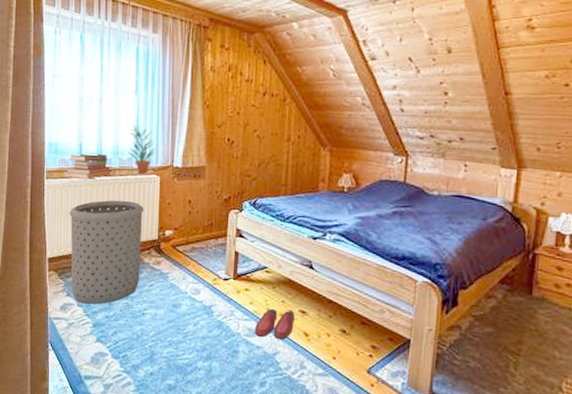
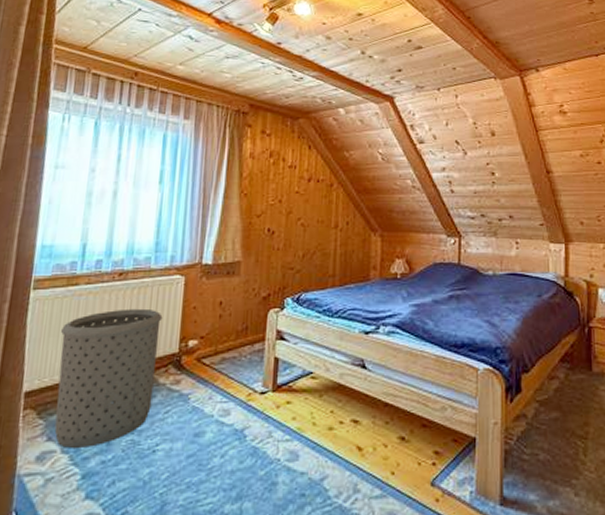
books: present [64,153,110,179] -> none [58,254,121,286]
potted plant: present [126,125,157,174] -> none [143,219,183,275]
slippers: present [255,309,295,340] -> none [298,422,346,460]

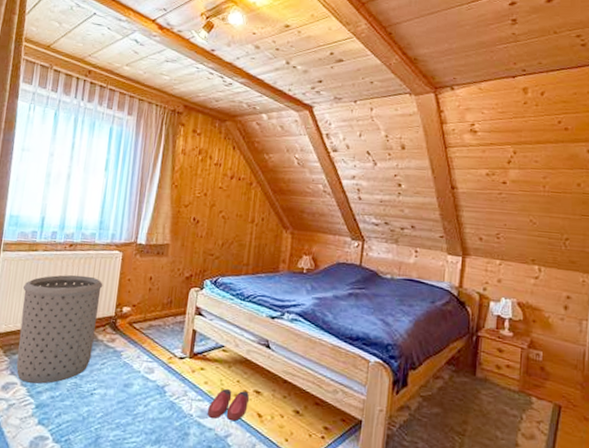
slippers: none [298,422,346,460] -> present [208,389,249,421]

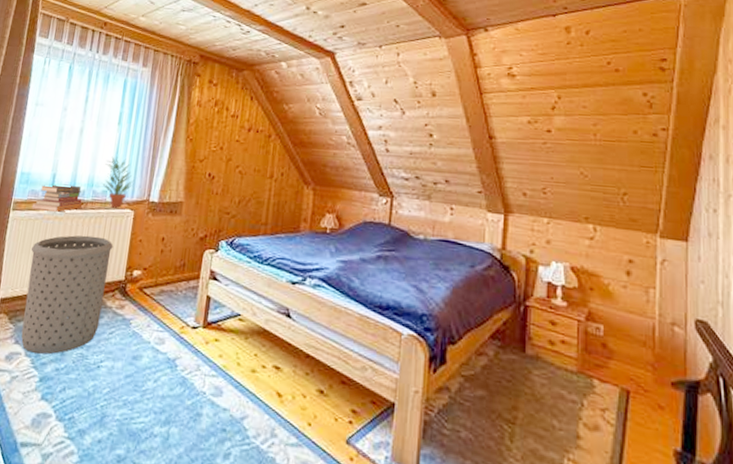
books: none [22,226,72,253] -> present [31,184,82,212]
potted plant: none [90,201,122,250] -> present [101,156,135,208]
slippers: present [208,389,249,421] -> none [222,363,268,401]

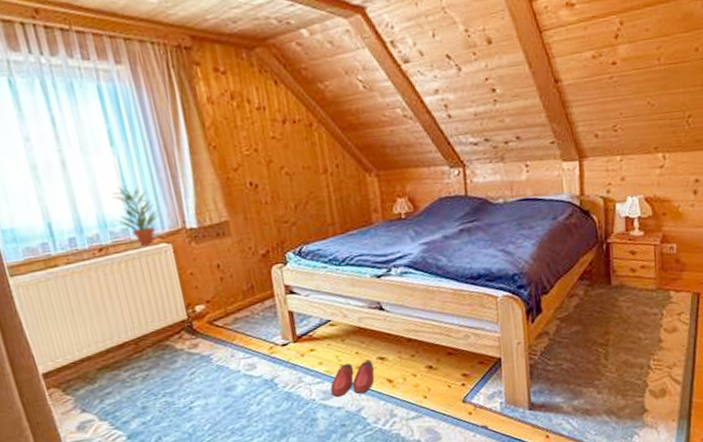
laundry basket: present [21,235,114,355] -> none [56,281,176,417]
books: present [31,184,82,212] -> none [34,230,102,270]
slippers: none [222,363,268,401] -> present [330,361,375,397]

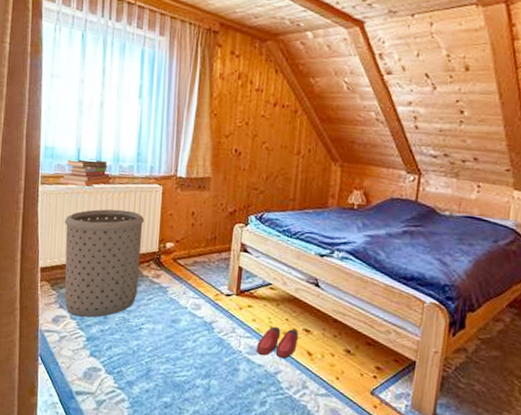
books: none [34,230,102,270] -> present [60,158,110,187]
laundry basket: none [56,281,176,417] -> present [64,209,145,318]
potted plant: present [112,186,159,246] -> none [127,131,160,183]

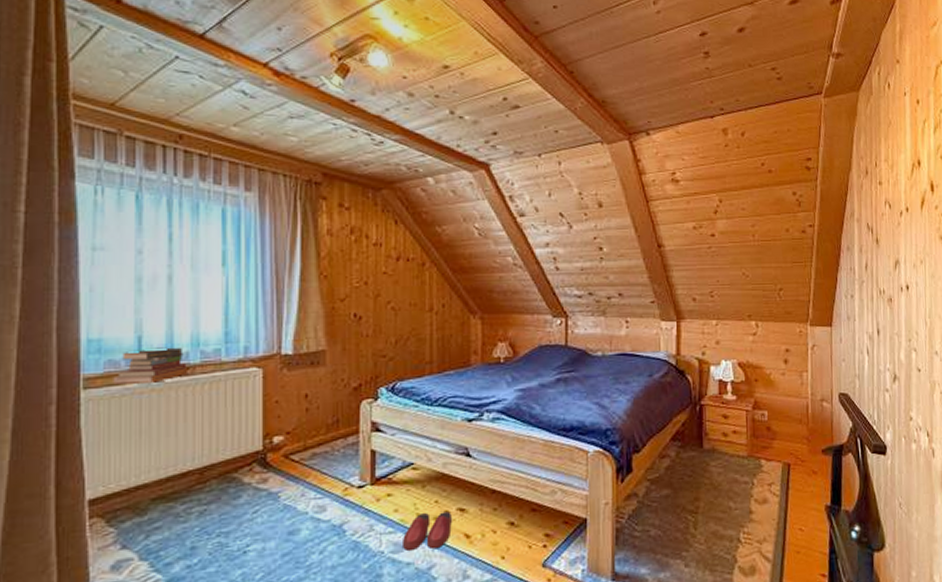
laundry basket: present [64,209,145,318] -> none [124,405,241,555]

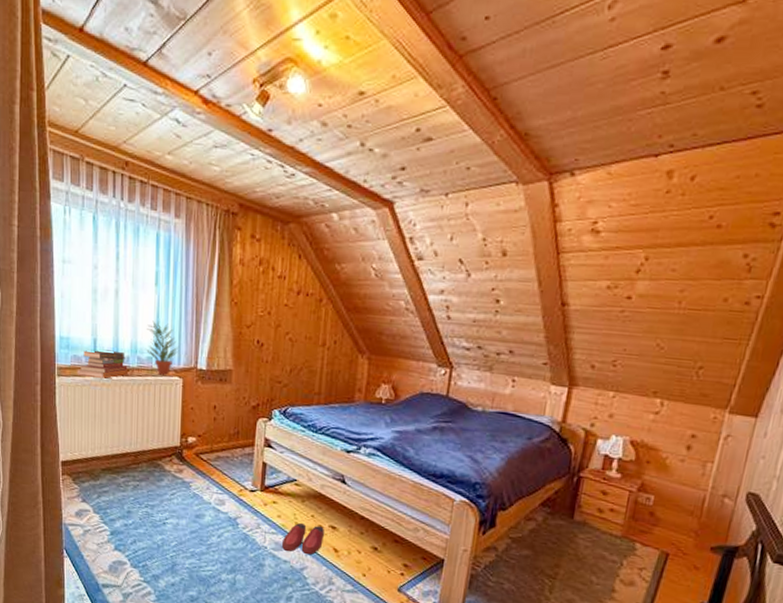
potted plant: none [211,306,257,368] -> present [145,320,179,375]

